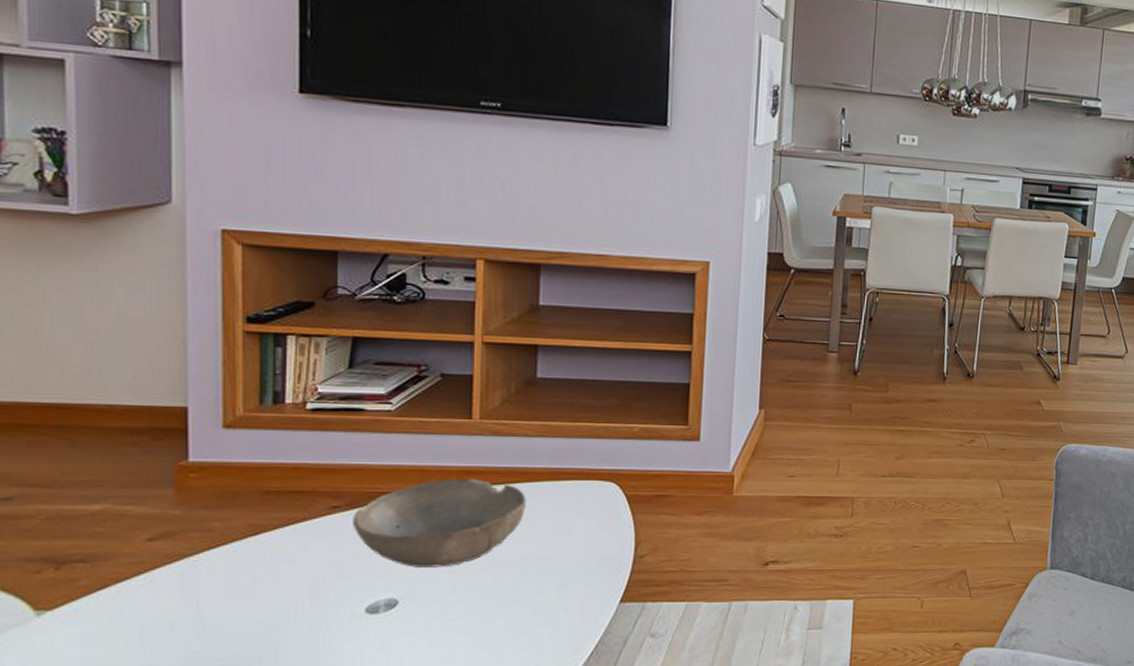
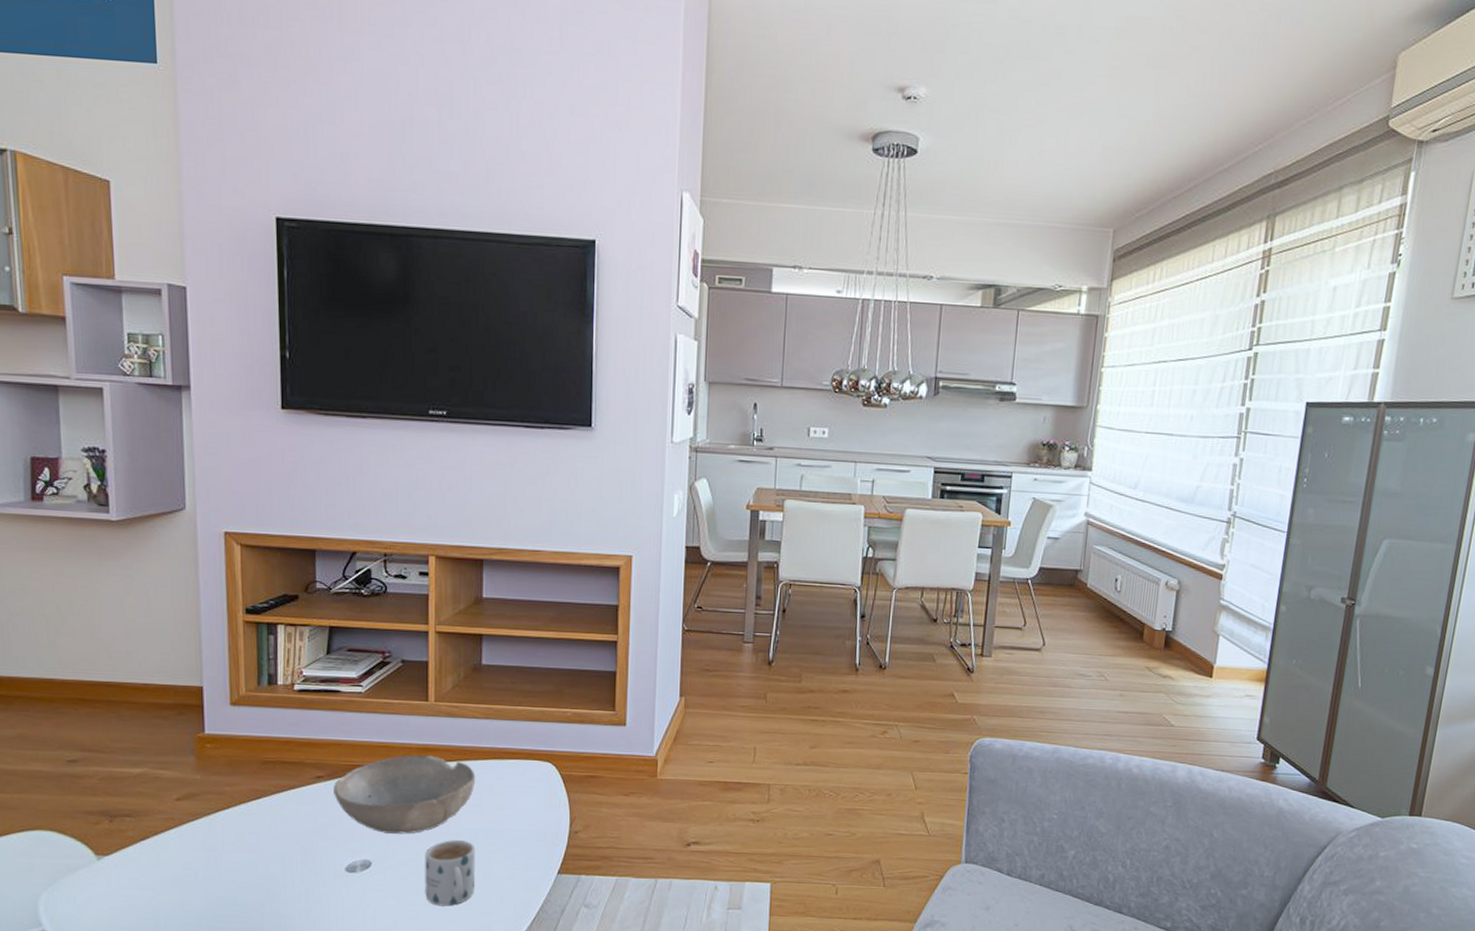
mug: none [463,571,525,646] -> present [425,840,476,906]

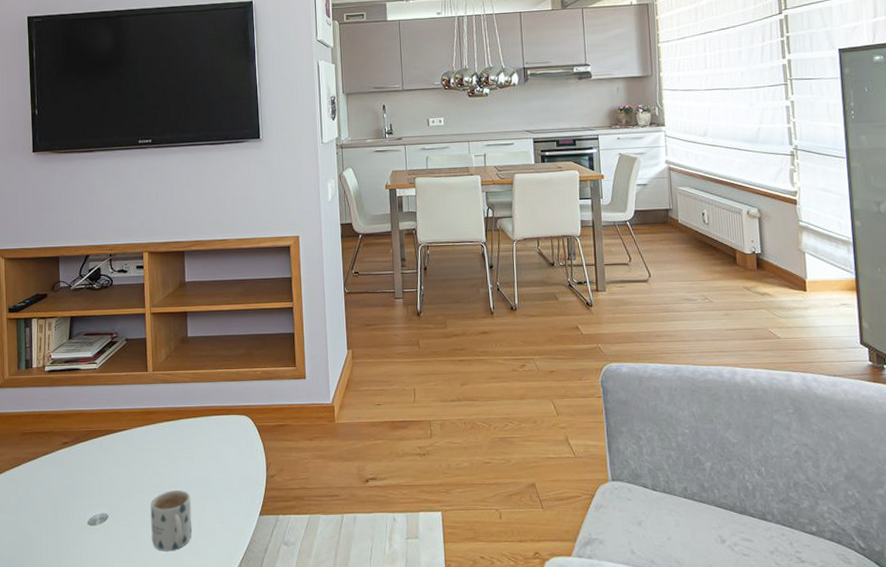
bowl: present [334,755,476,834] -> none [77,417,188,488]

